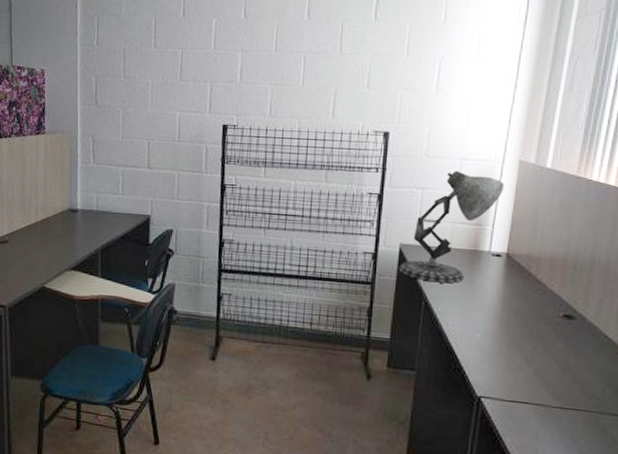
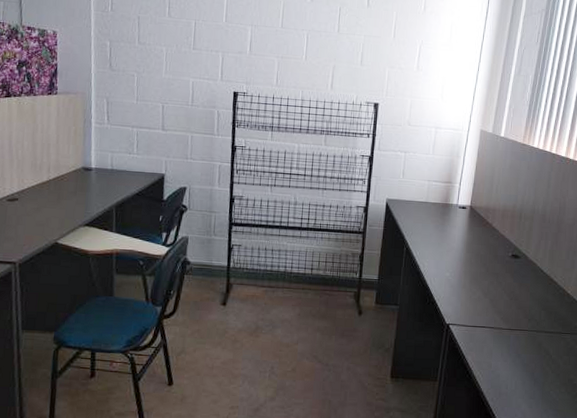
desk lamp: present [399,171,505,284] -> none [386,137,469,232]

